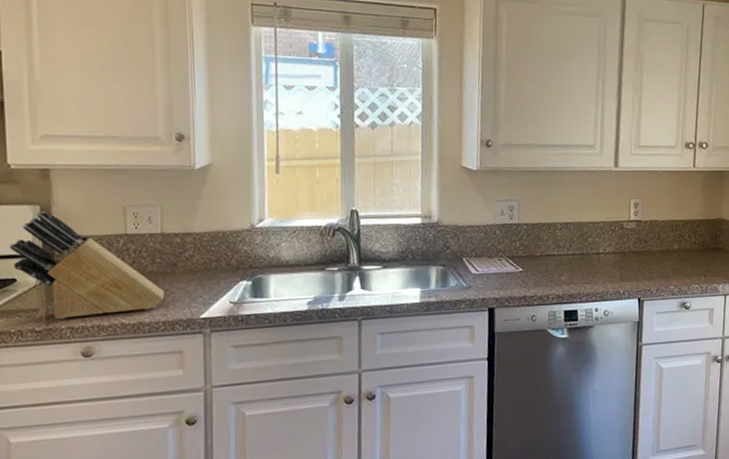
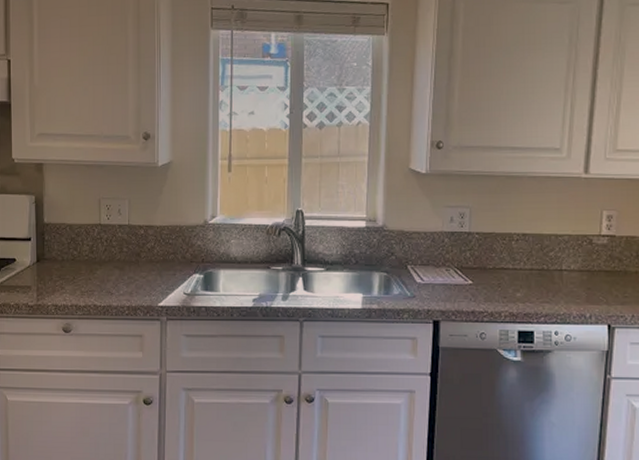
knife block: present [8,210,165,319] -> none [11,200,130,297]

